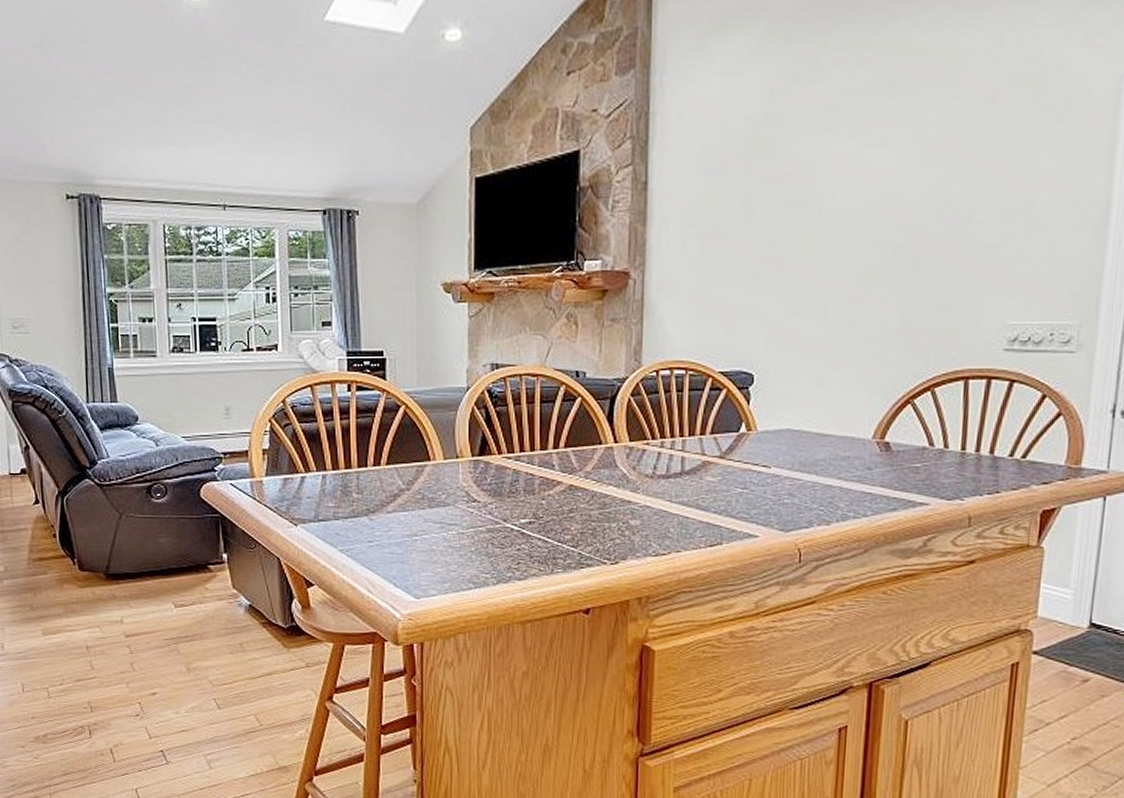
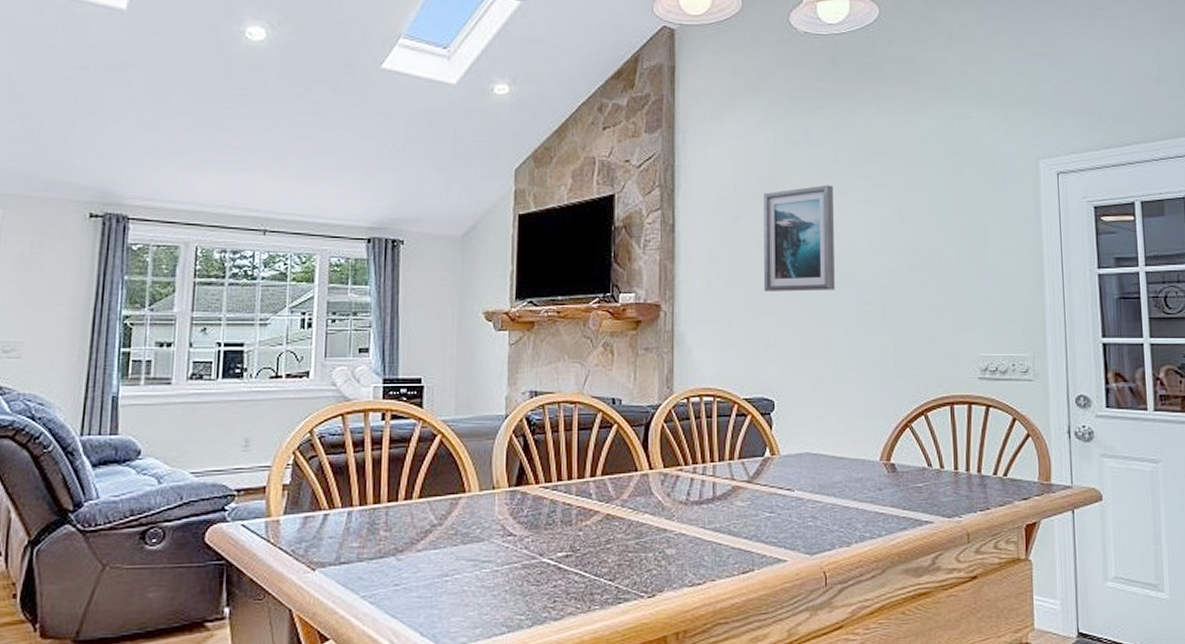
wall art: none [749,125,841,255] -> present [763,185,835,292]

